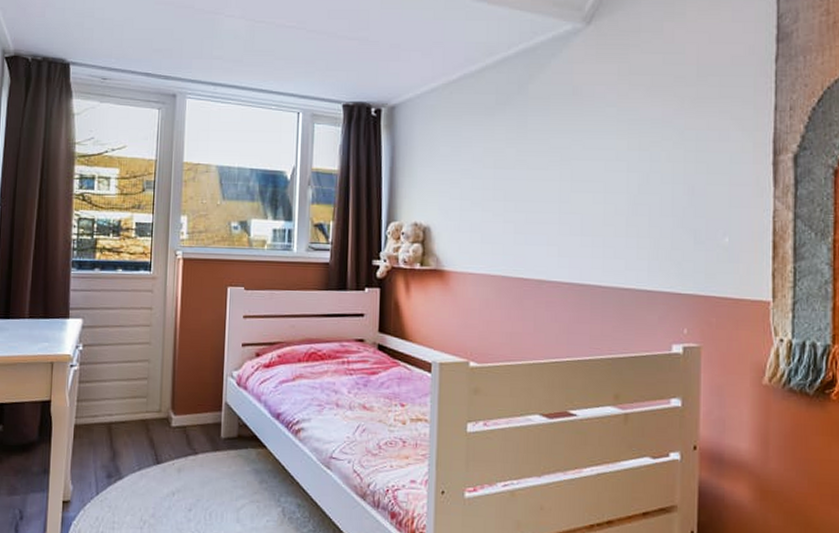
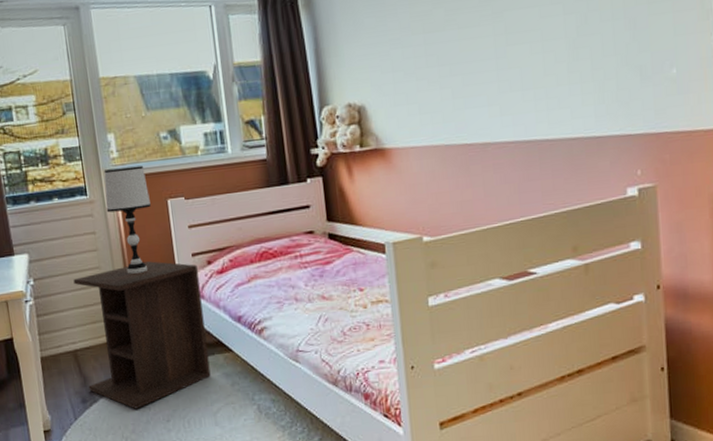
nightstand: none [116,345,245,493] -> present [73,261,211,409]
table lamp: none [167,249,211,356] -> present [103,165,151,275]

